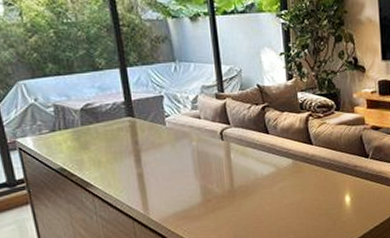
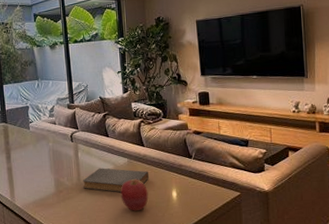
book: none [236,171,318,200] -> present [82,168,149,193]
apple: none [283,183,317,221] -> present [120,179,149,211]

